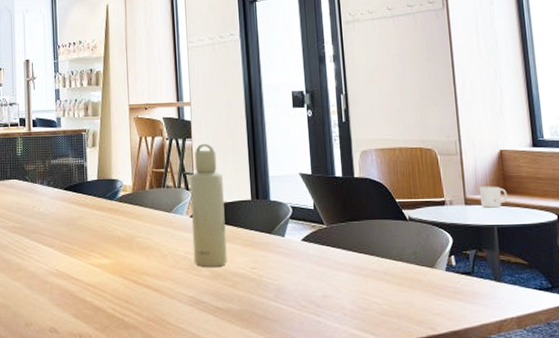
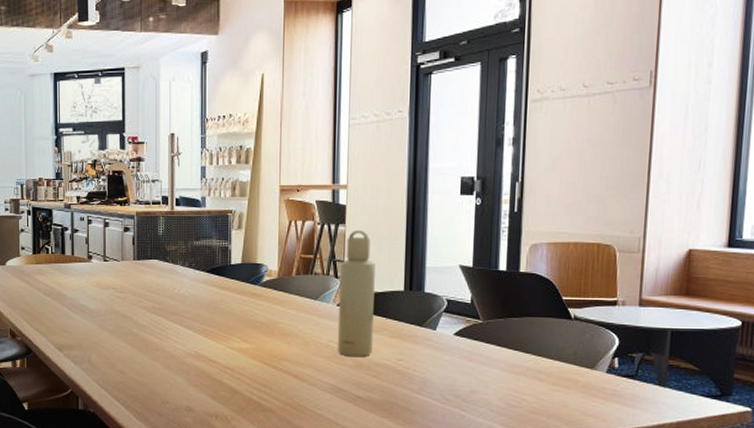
mug: present [479,186,508,208] -> none [656,287,689,311]

